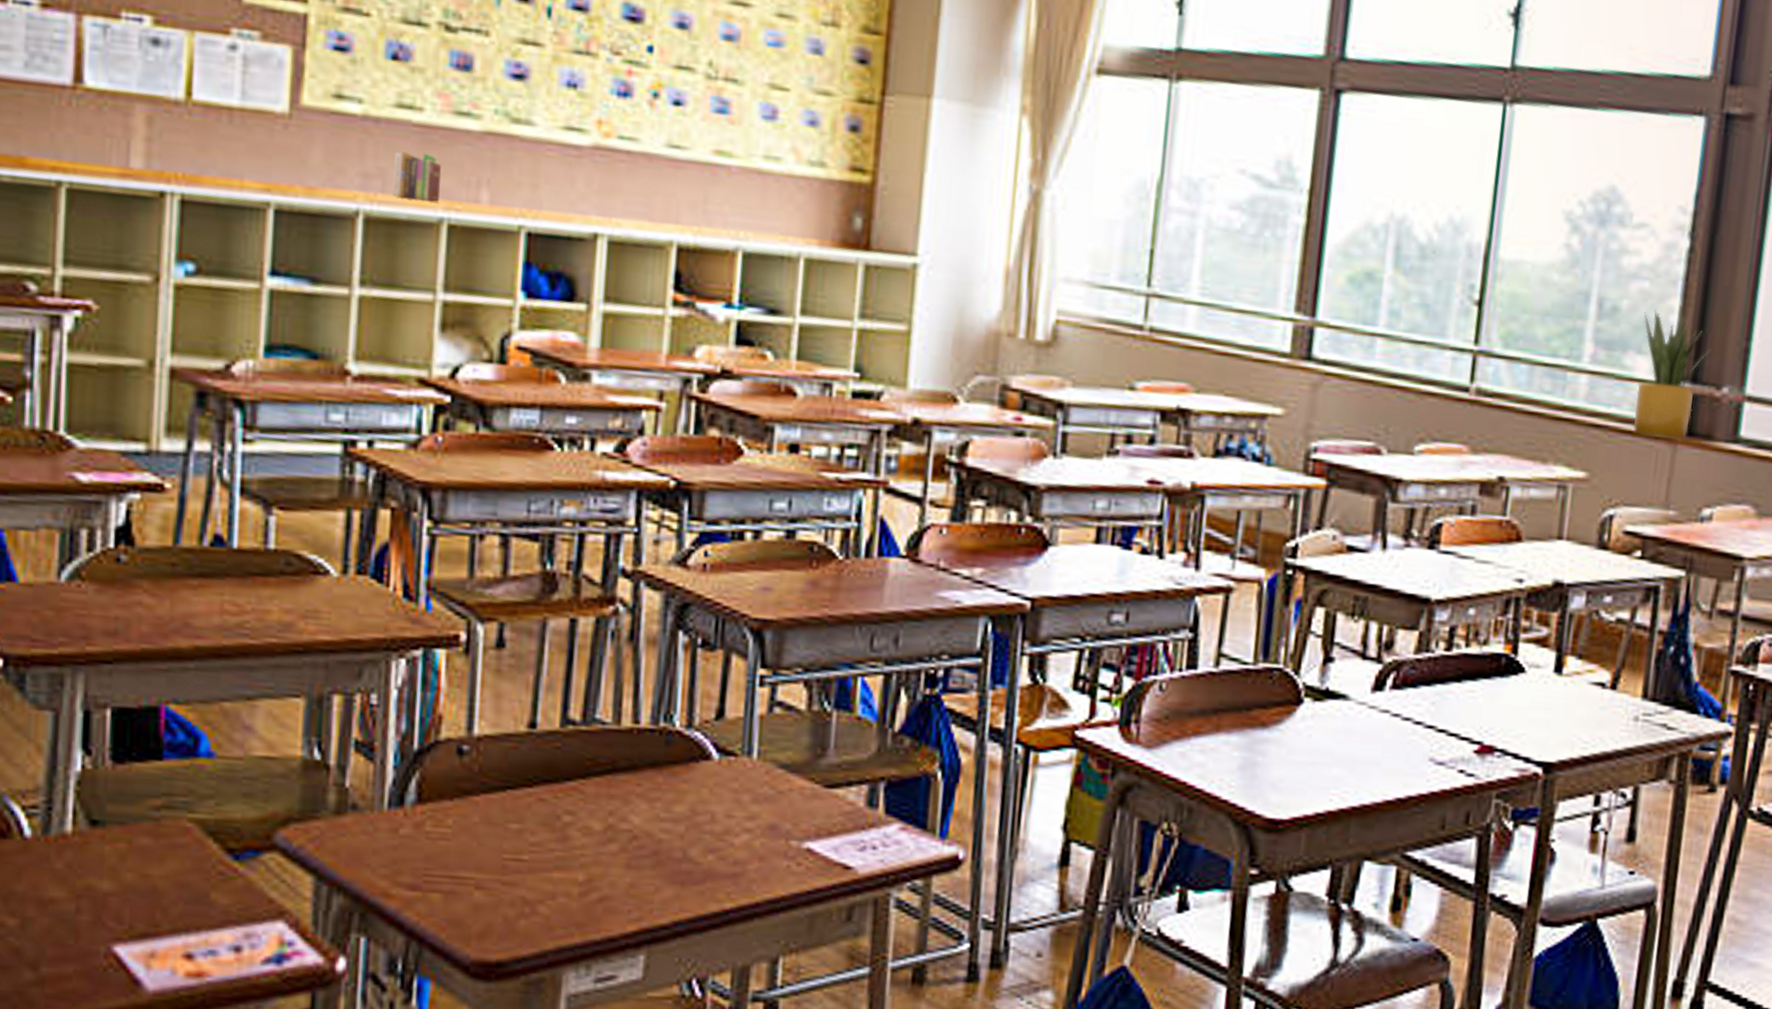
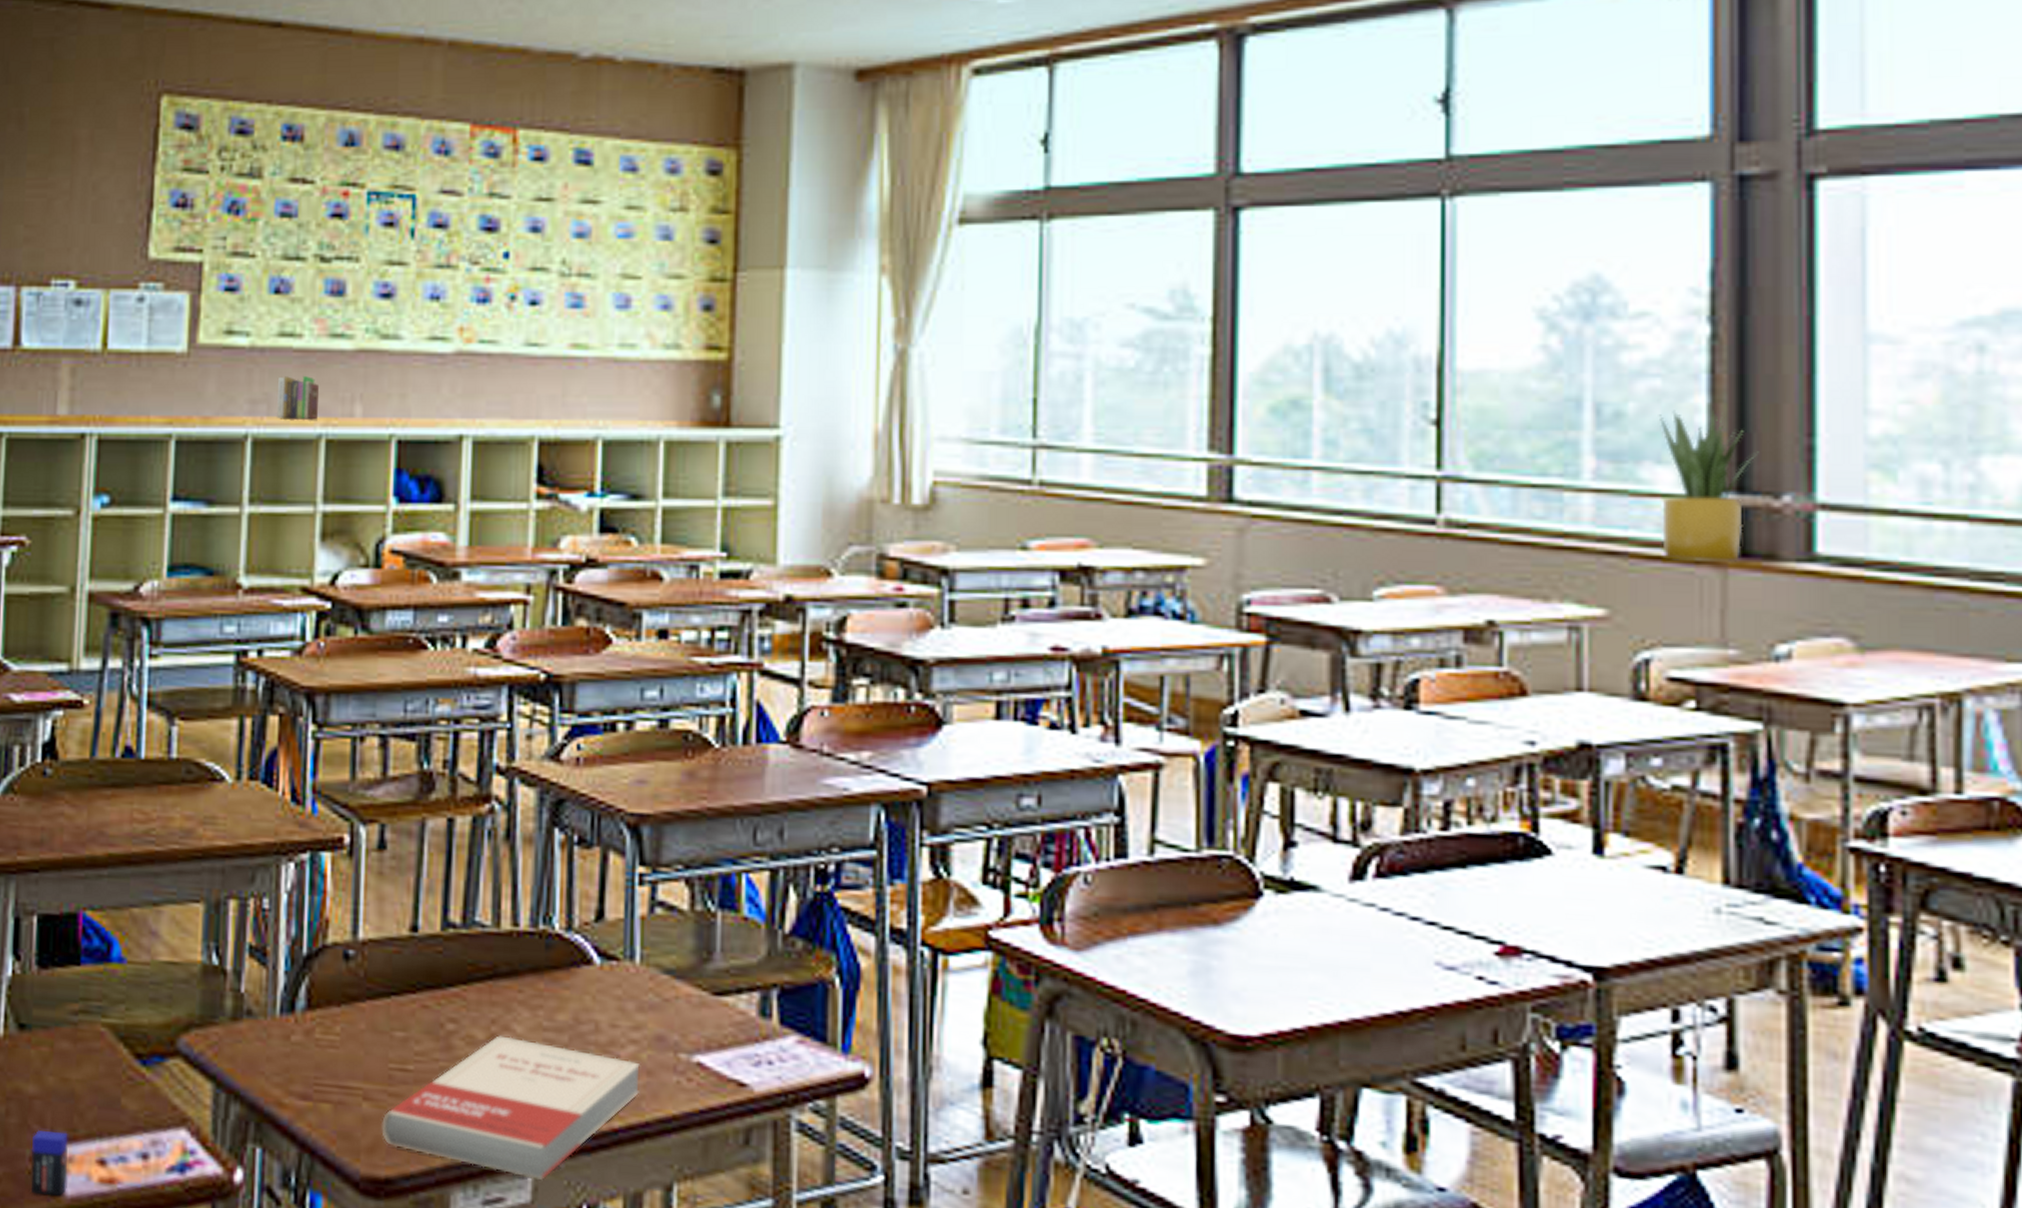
eraser: none [106,927,150,992] -> present [30,1130,68,1197]
book: none [494,826,753,958] -> present [381,1035,640,1180]

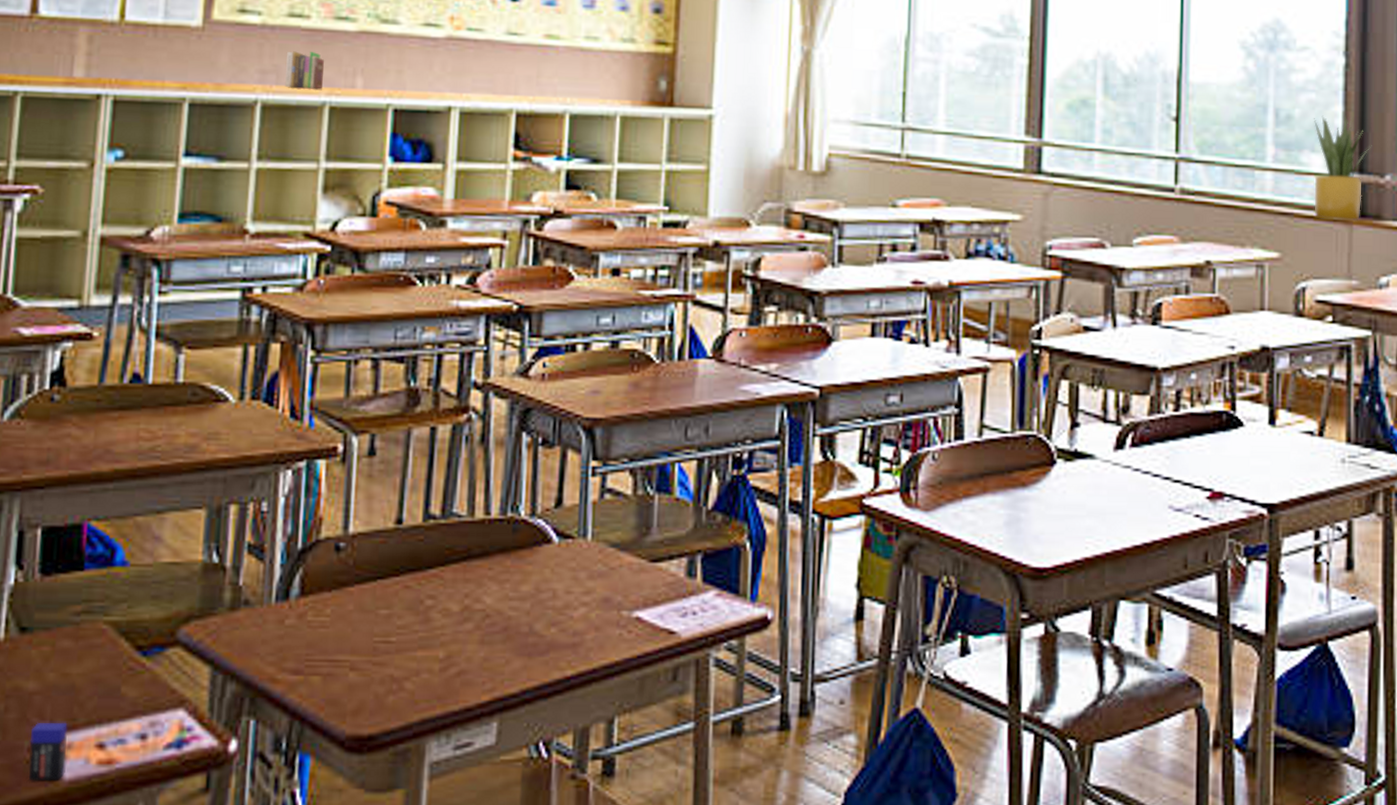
book: present [381,1035,640,1180] -> none [366,607,589,724]

